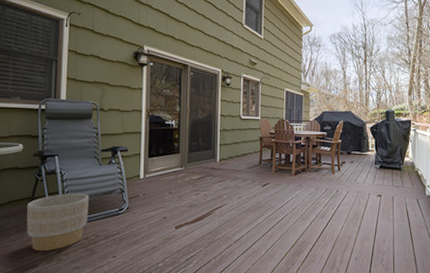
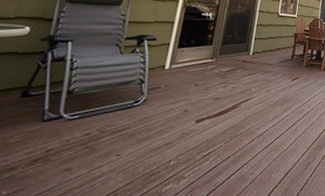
planter: present [27,193,89,252] -> none [10,82,101,151]

